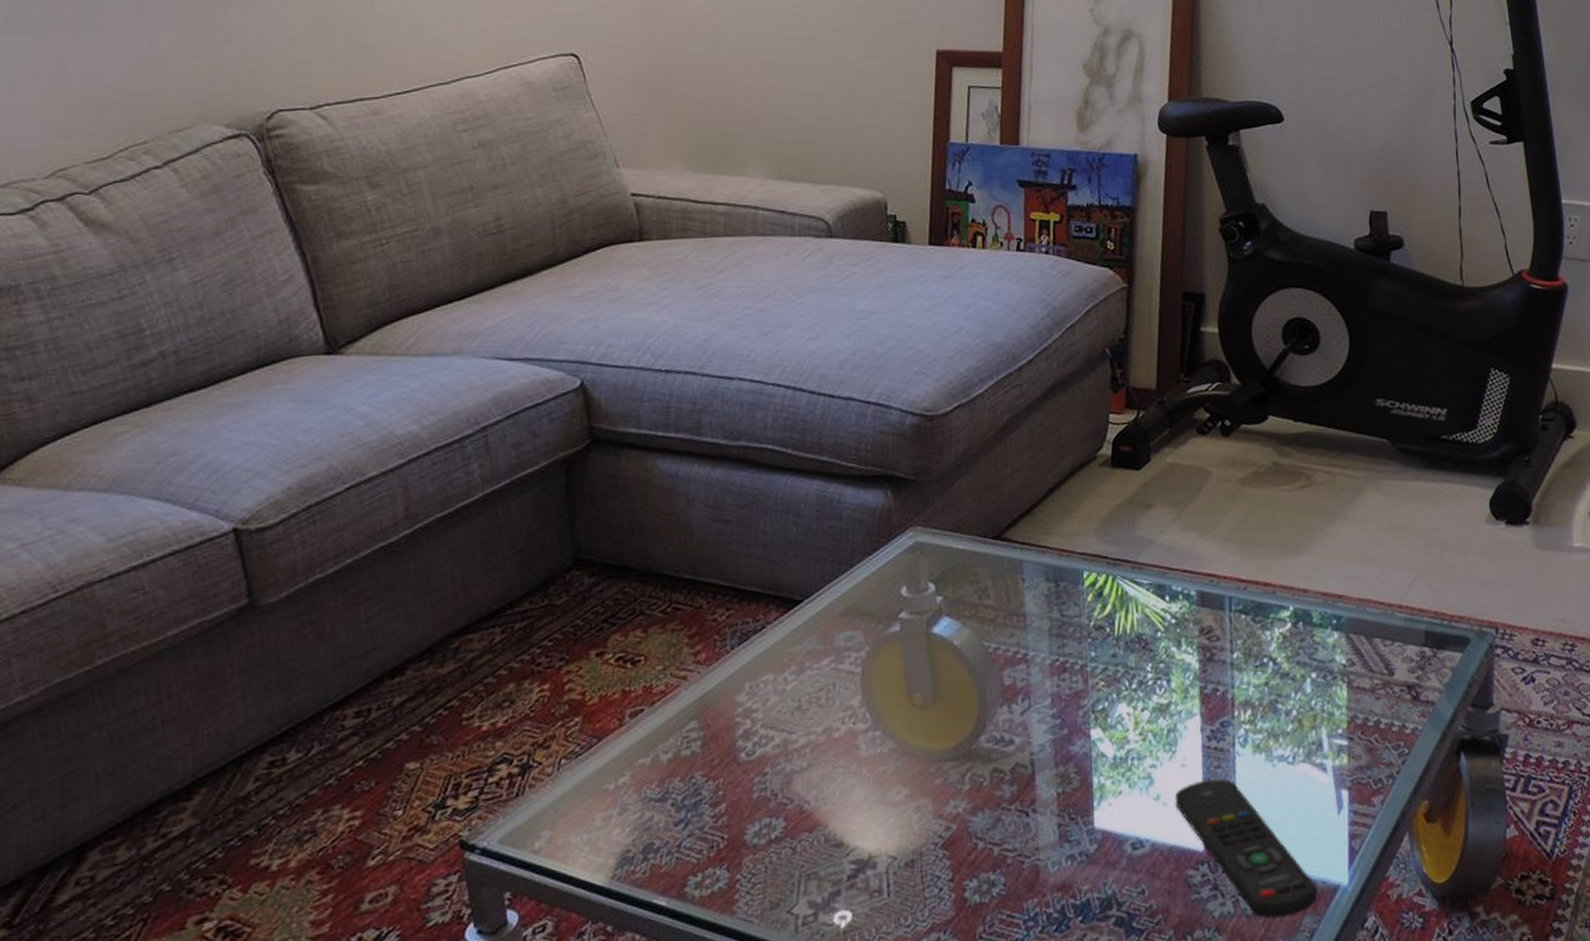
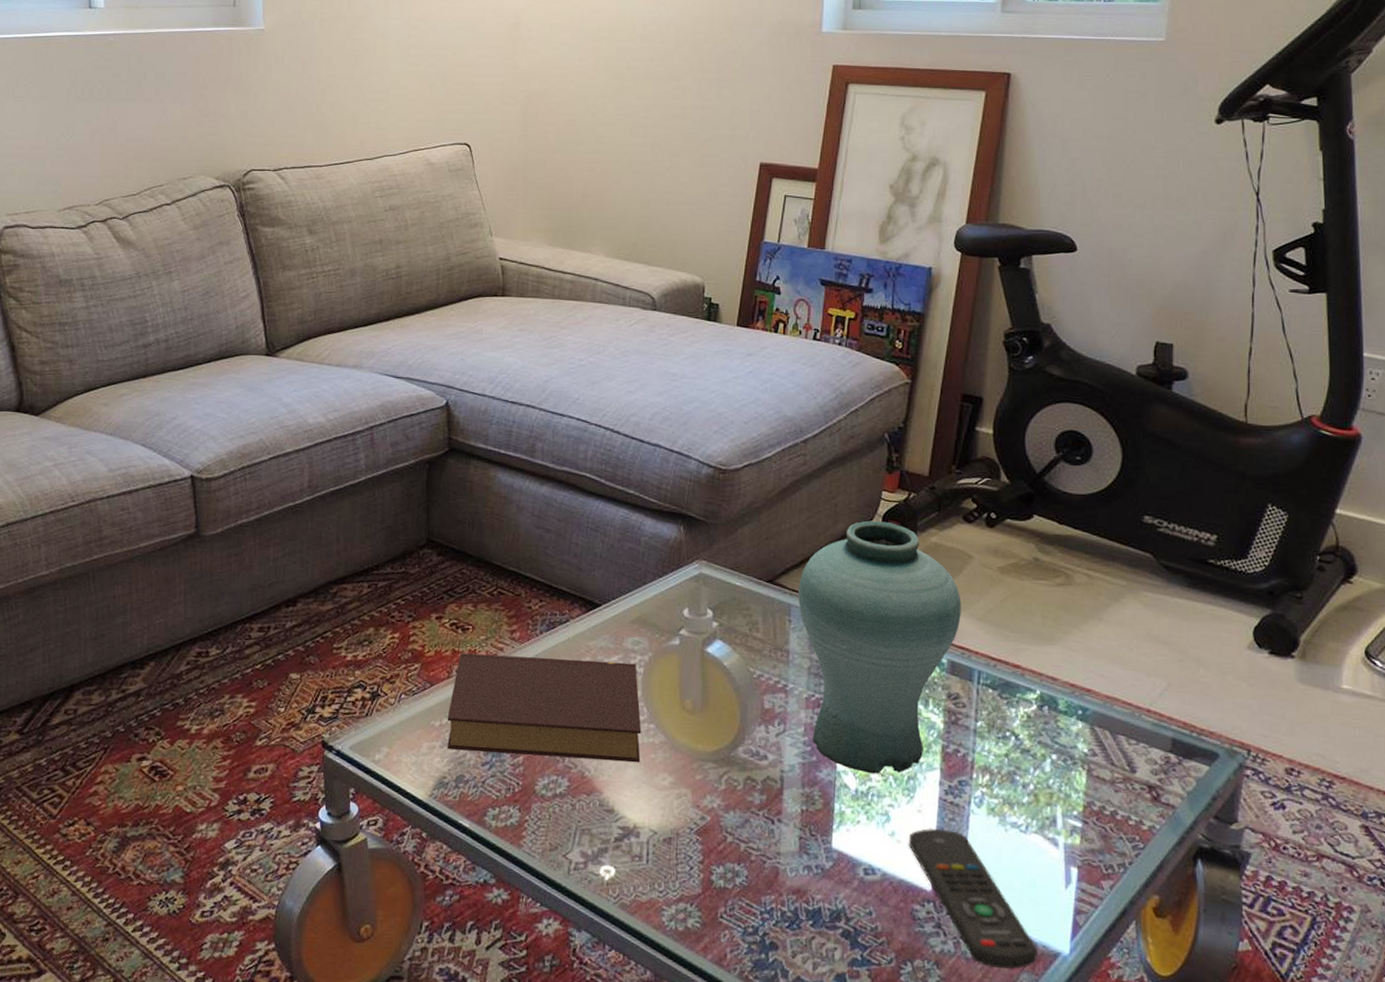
book: none [624,663,869,816] -> present [447,652,642,763]
vase: none [1029,448,1206,736] -> present [798,520,961,774]

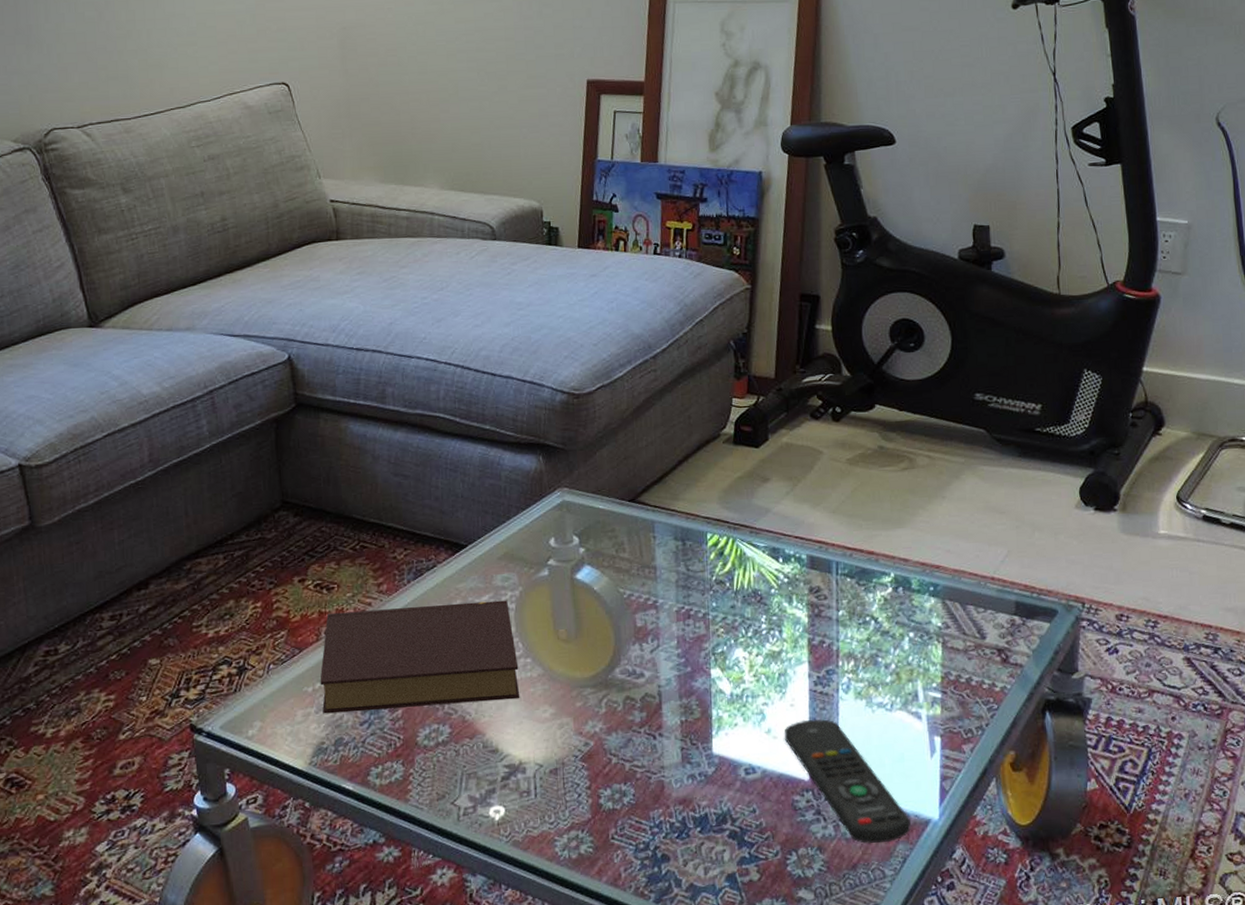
vase: present [798,520,961,774] -> none [660,427,816,676]

